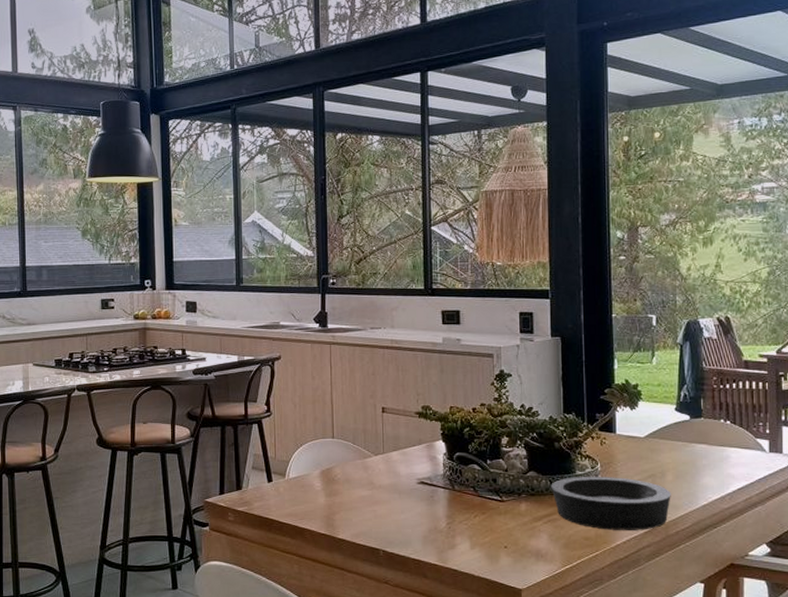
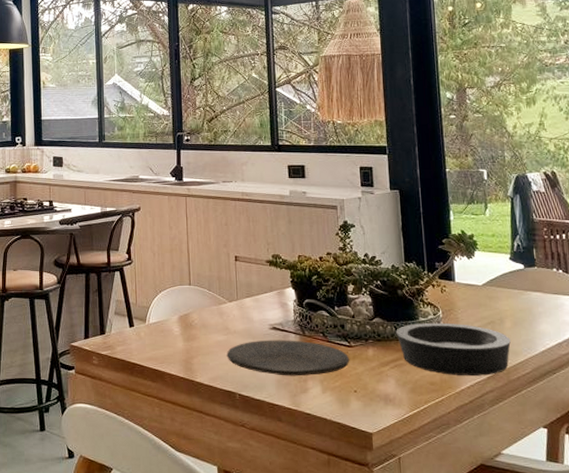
plate: none [371,494,501,532] -> present [226,340,350,376]

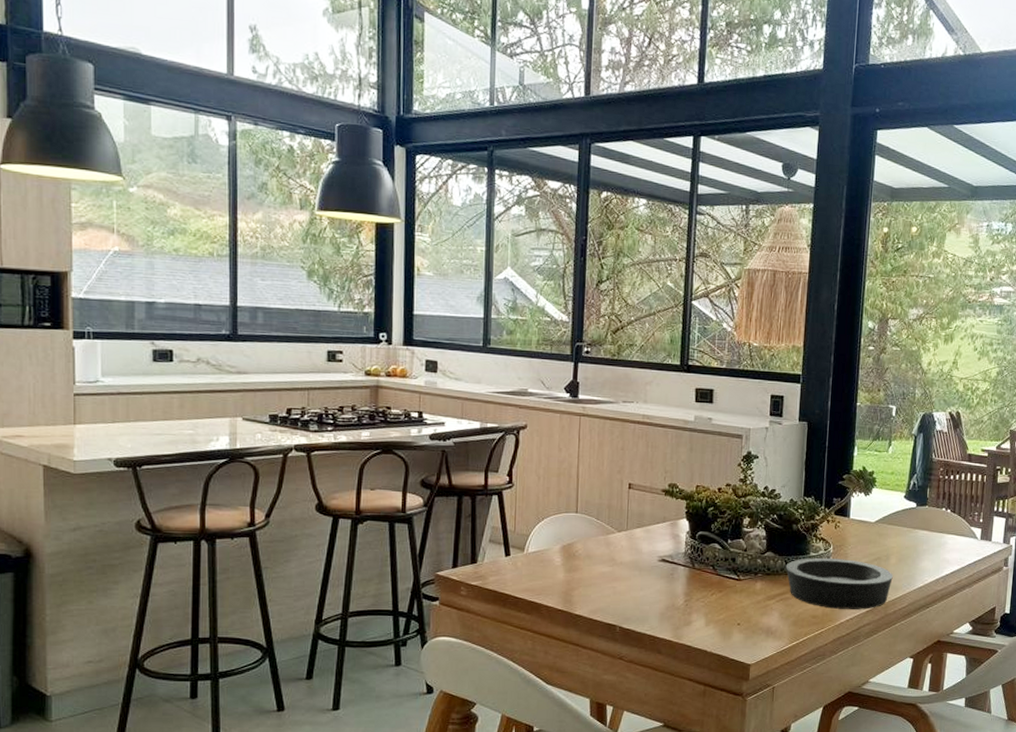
plate: present [226,340,350,376] -> none [610,572,737,609]

